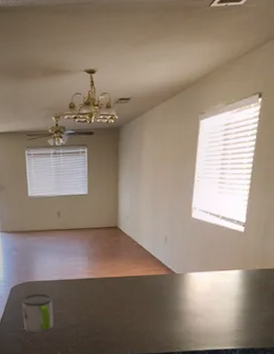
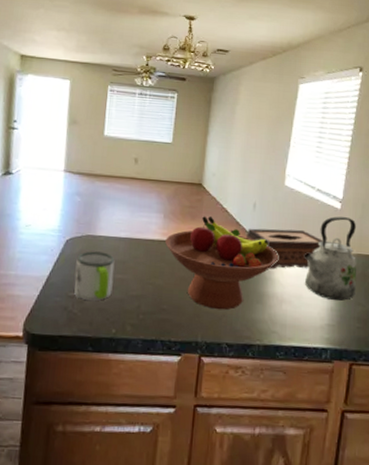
fruit bowl: none [92,253,191,329] -> present [165,215,279,310]
tissue box: none [161,254,229,291] -> present [246,228,324,269]
kettle: none [212,238,260,310] -> present [304,216,356,301]

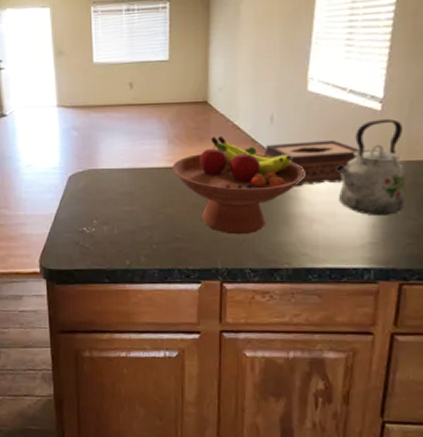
mug: present [74,251,115,301] -> none [81,185,122,234]

